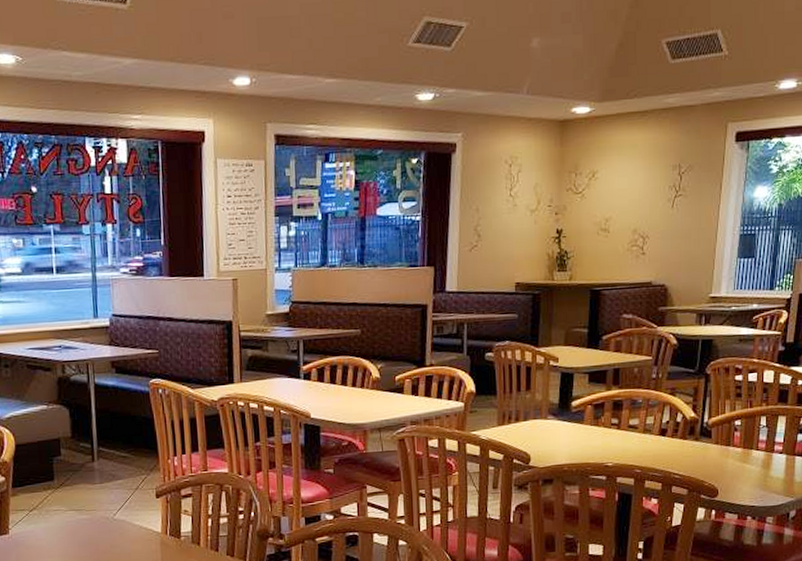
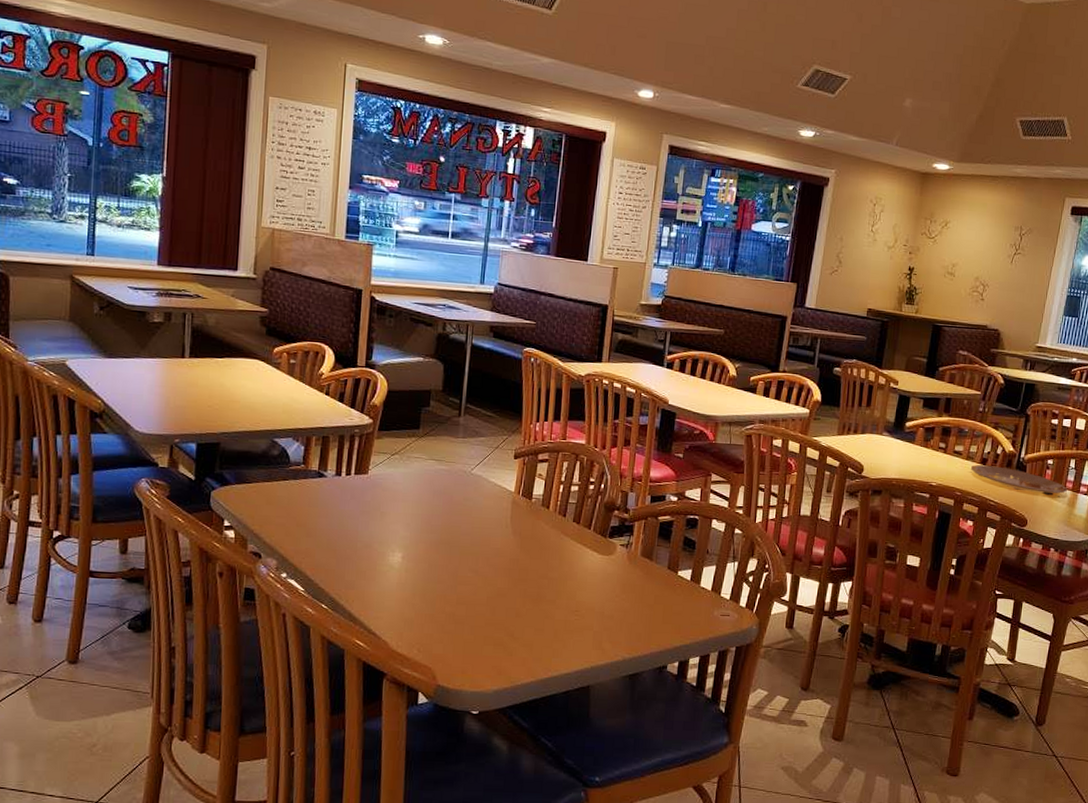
plate: none [648,435,761,459] -> present [970,465,1068,494]

